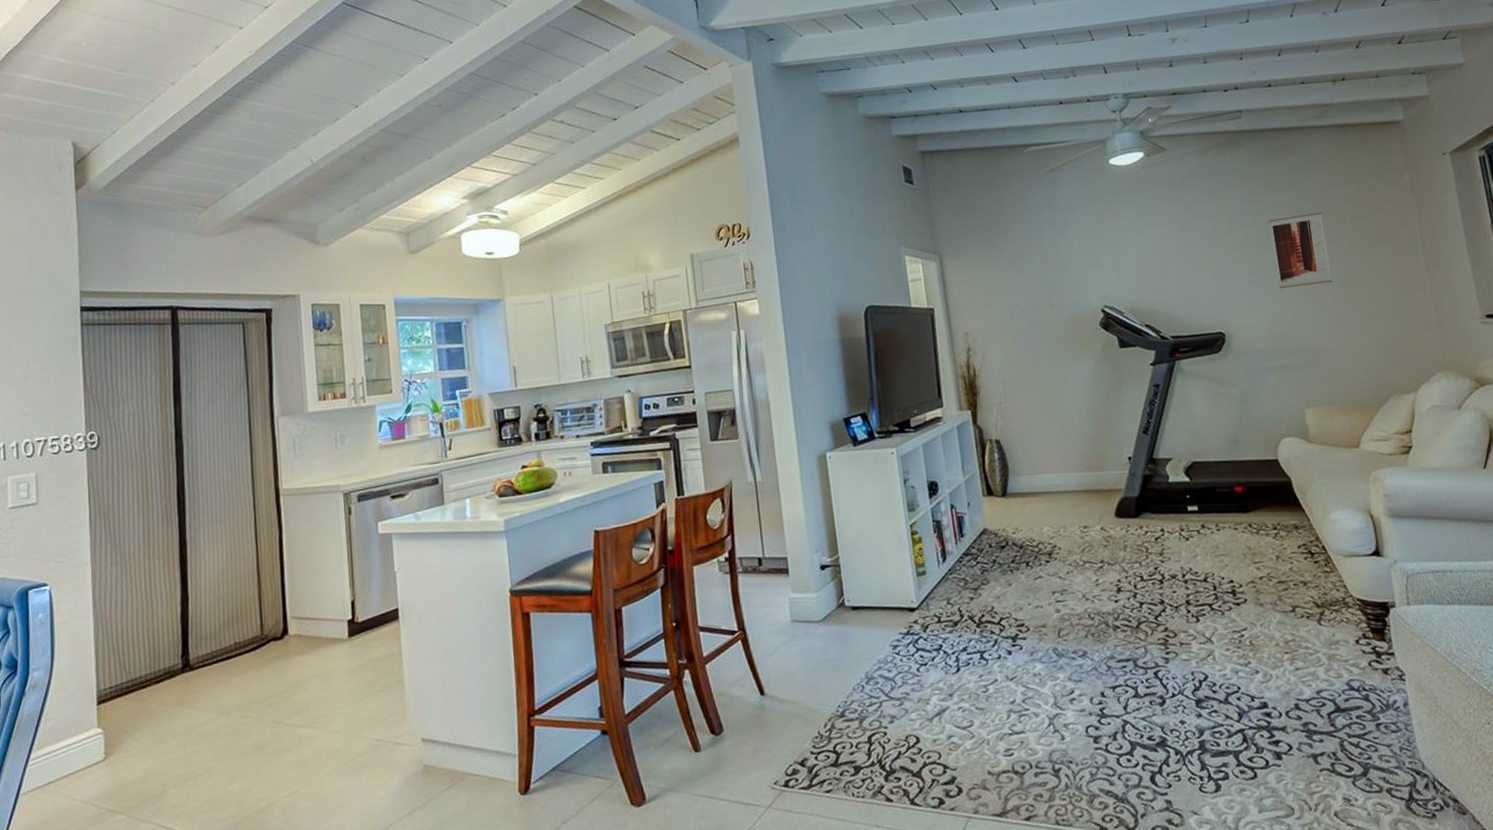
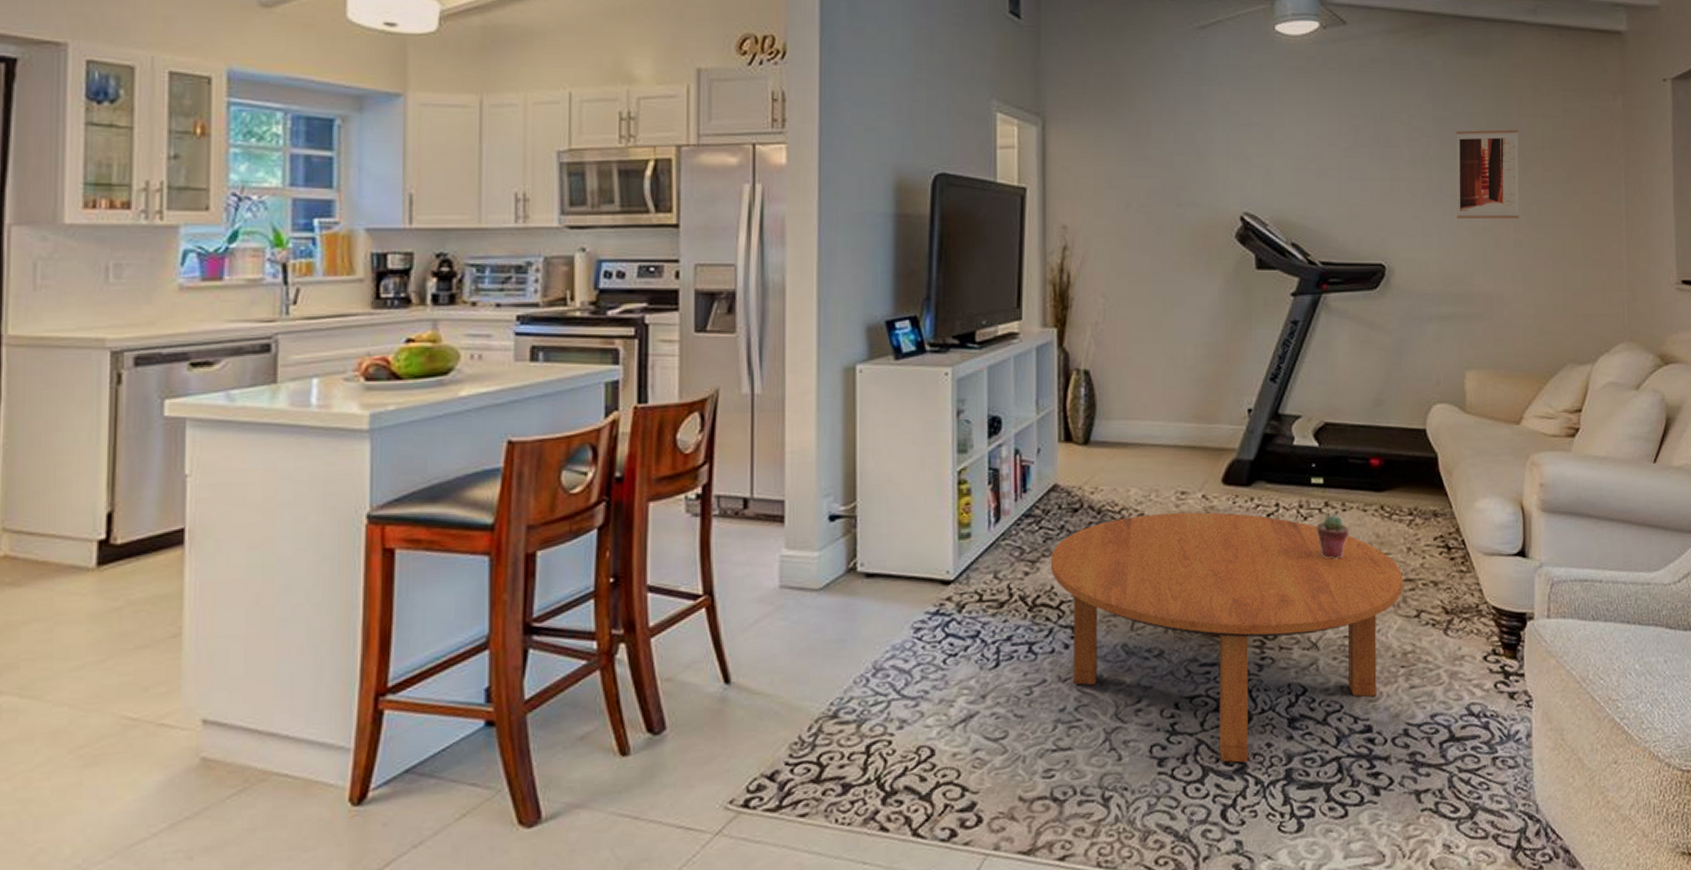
coffee table: none [988,539,1278,738] -> present [1050,512,1403,763]
potted succulent: none [1197,534,1225,570] -> present [1316,514,1348,559]

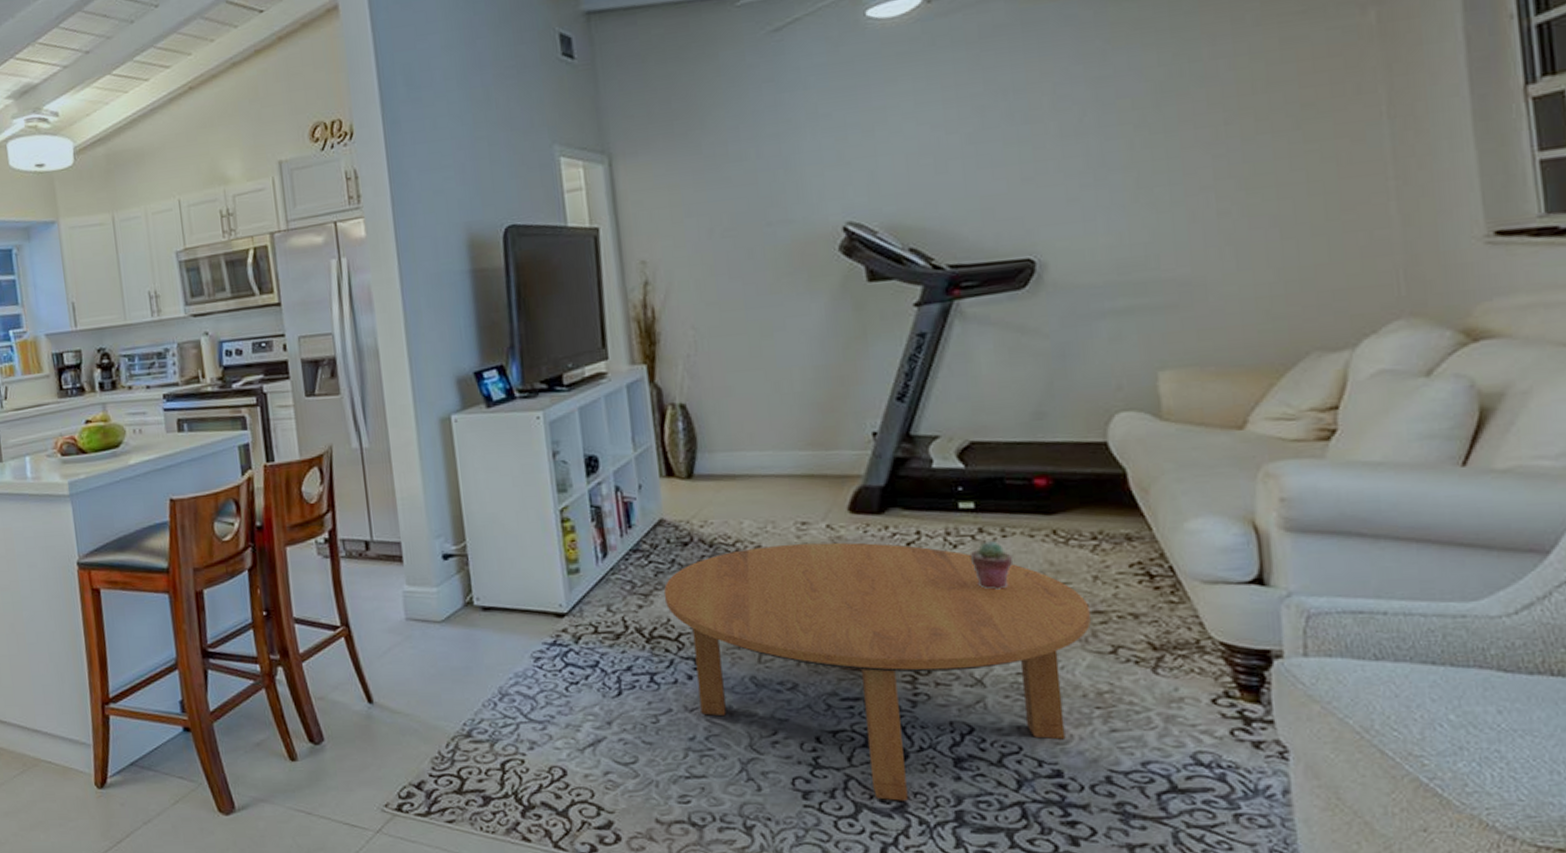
wall art: present [1456,129,1519,219] -> none [1121,75,1223,194]

